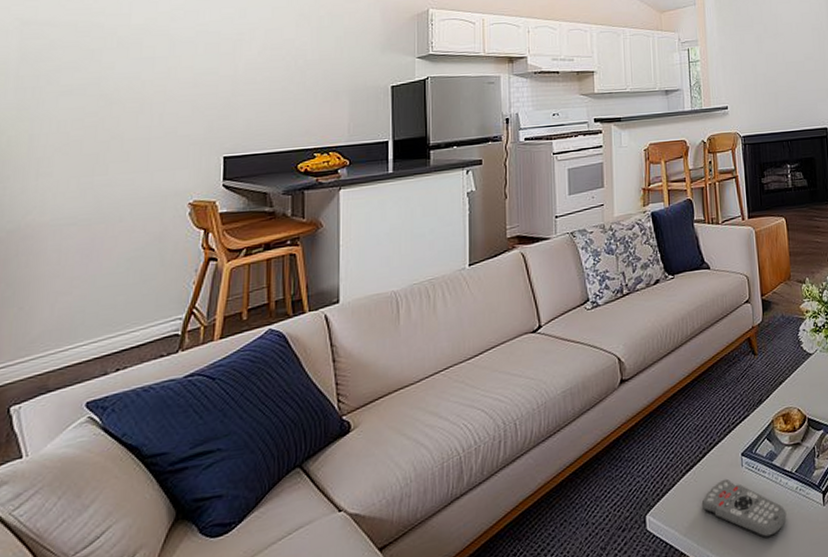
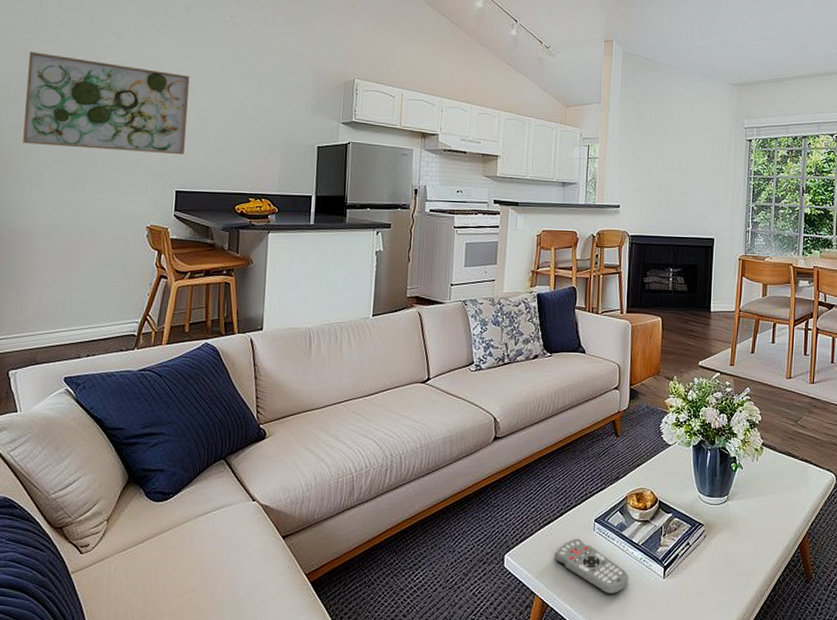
wall art: none [25,19,235,127] -> present [23,51,190,154]

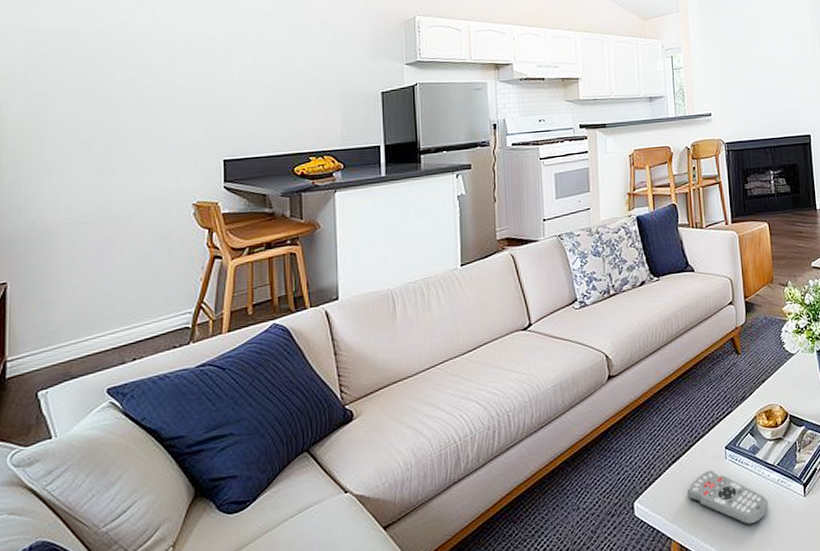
wall art: present [23,51,190,154] -> none [35,26,231,130]

